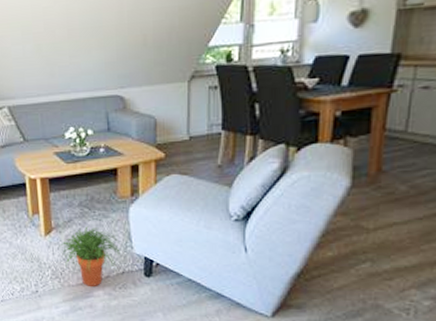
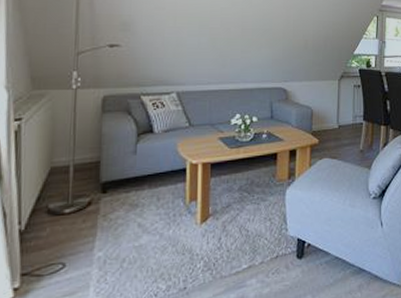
potted plant: present [59,226,120,286] -> none [214,211,275,275]

